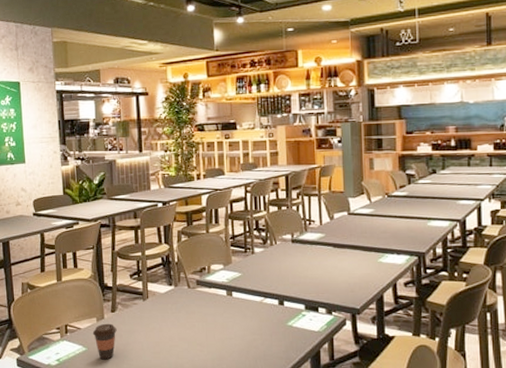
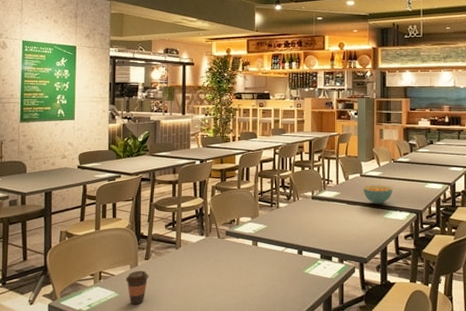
cereal bowl: none [351,224,388,246] -> present [363,185,393,204]

